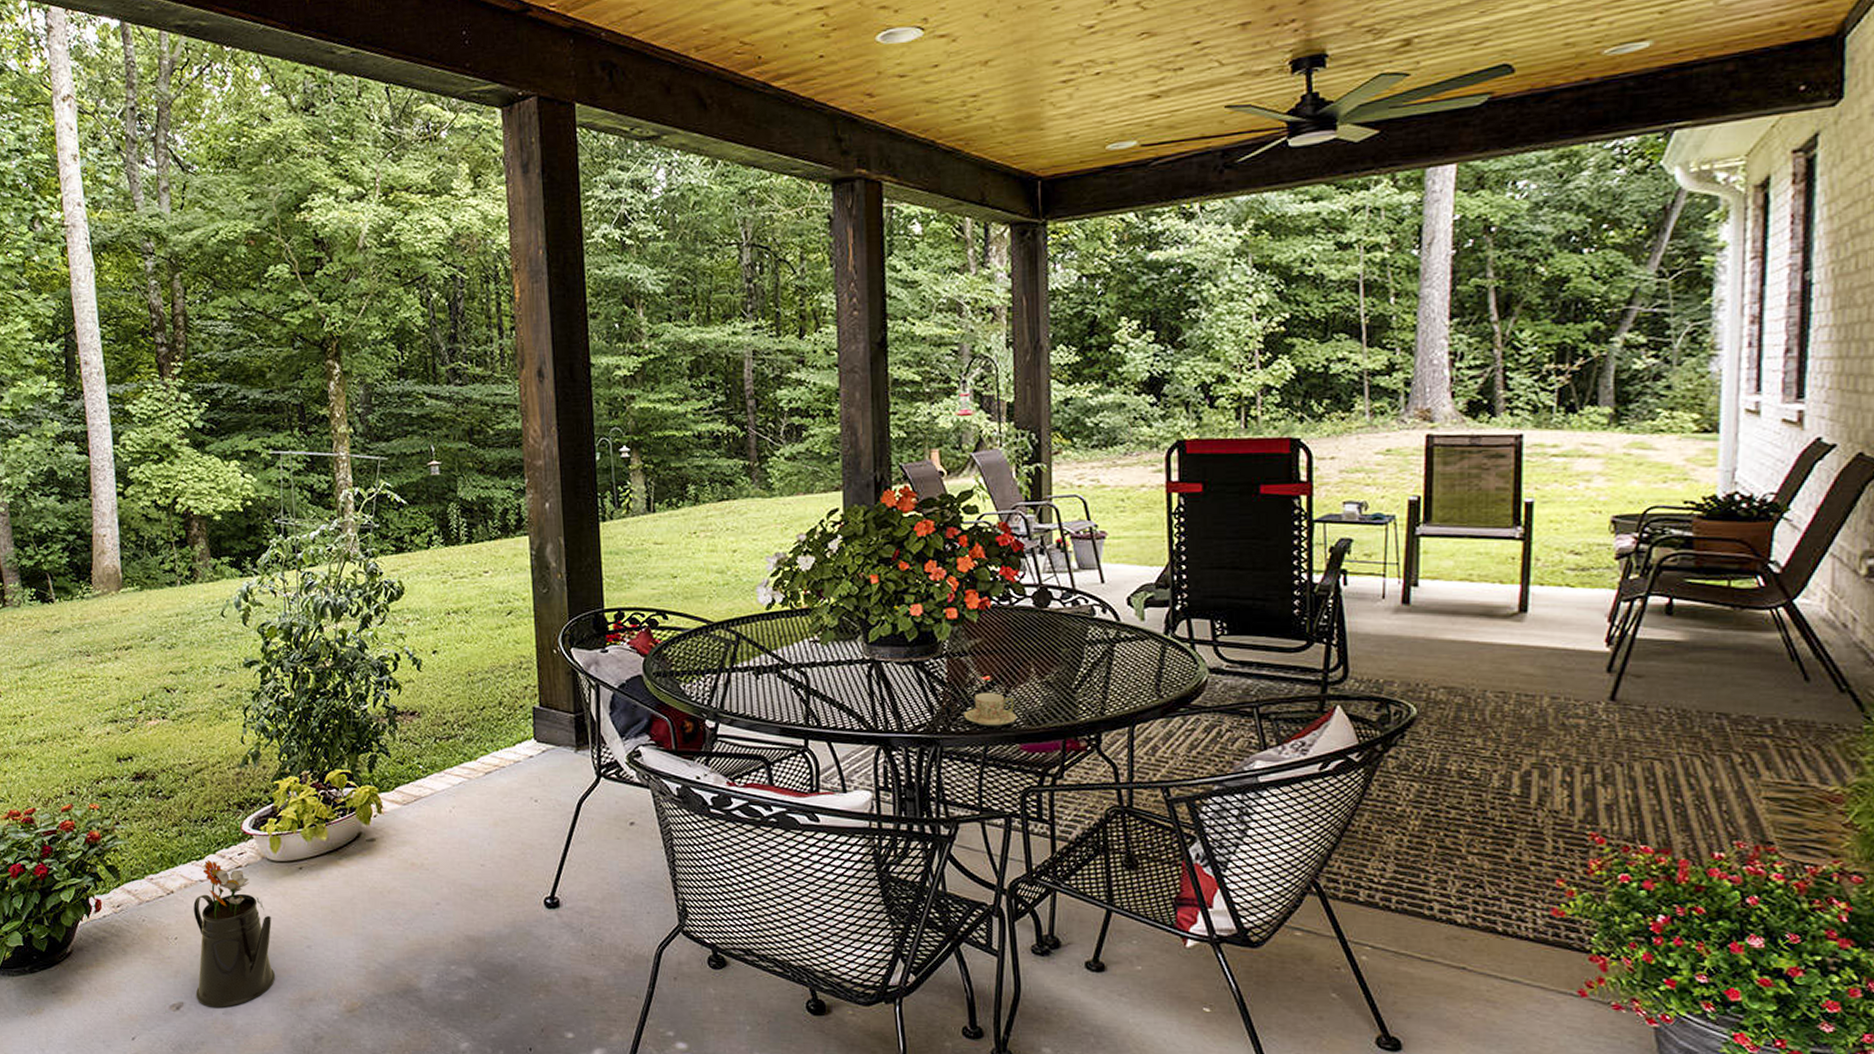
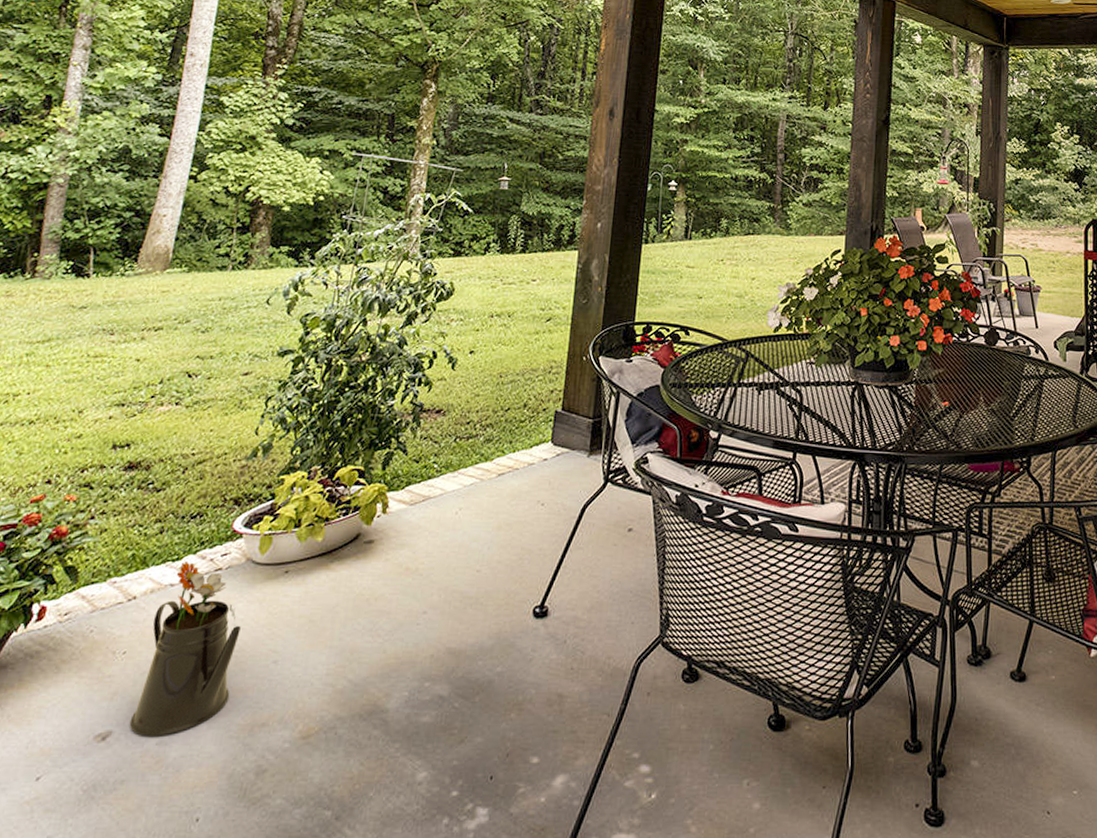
teacup: present [963,693,1016,727] -> none [925,417,967,448]

